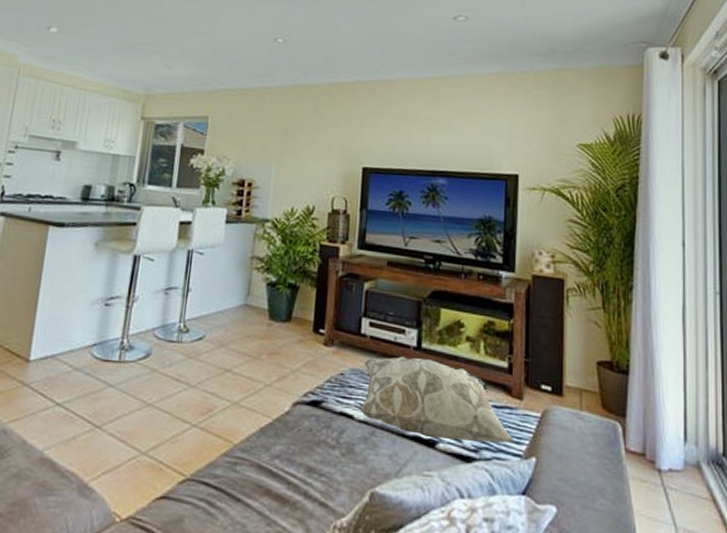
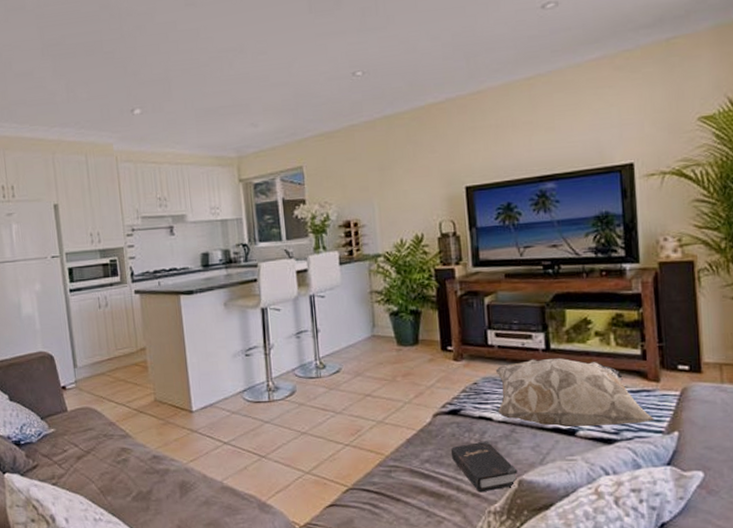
hardback book: none [304,441,371,502] -> present [450,441,518,492]

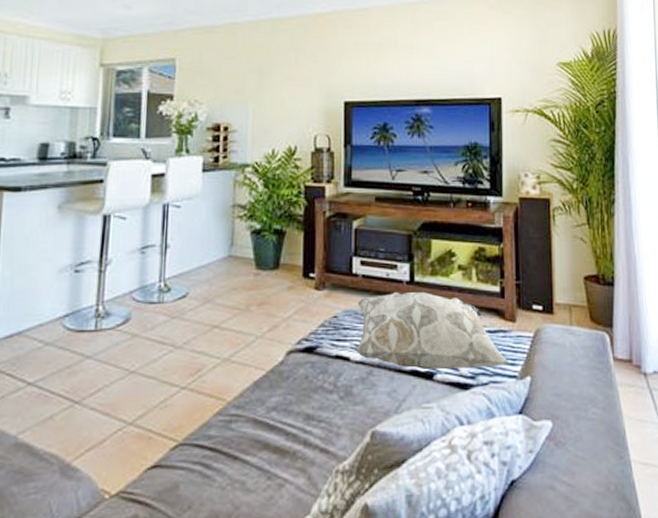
hardback book: present [450,441,518,492] -> none [301,384,371,447]

